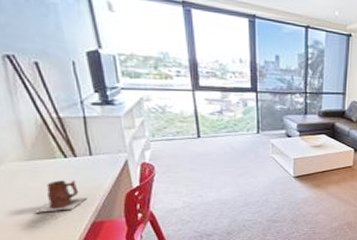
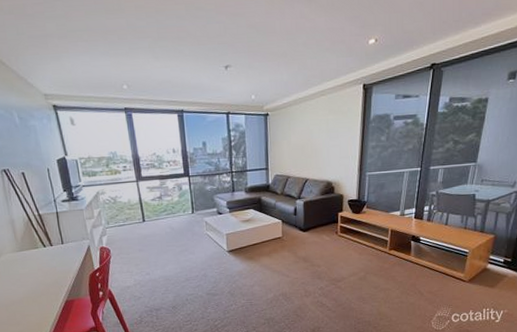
mug: present [35,180,88,213] -> none [25,266,61,295]

